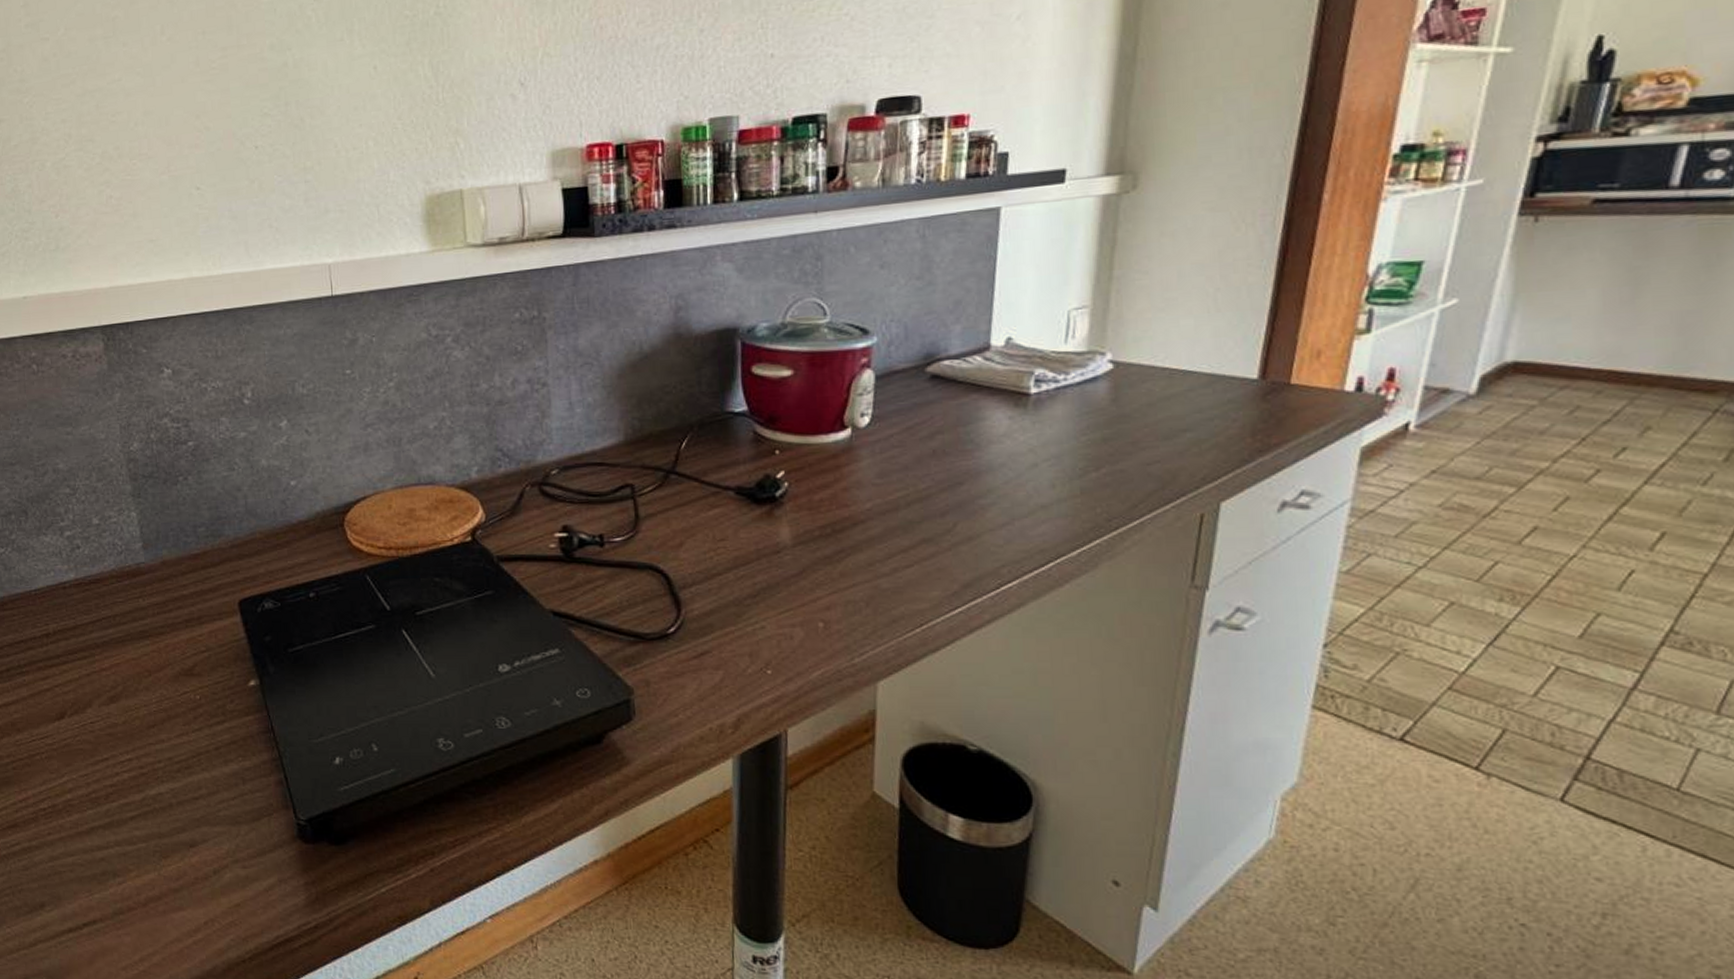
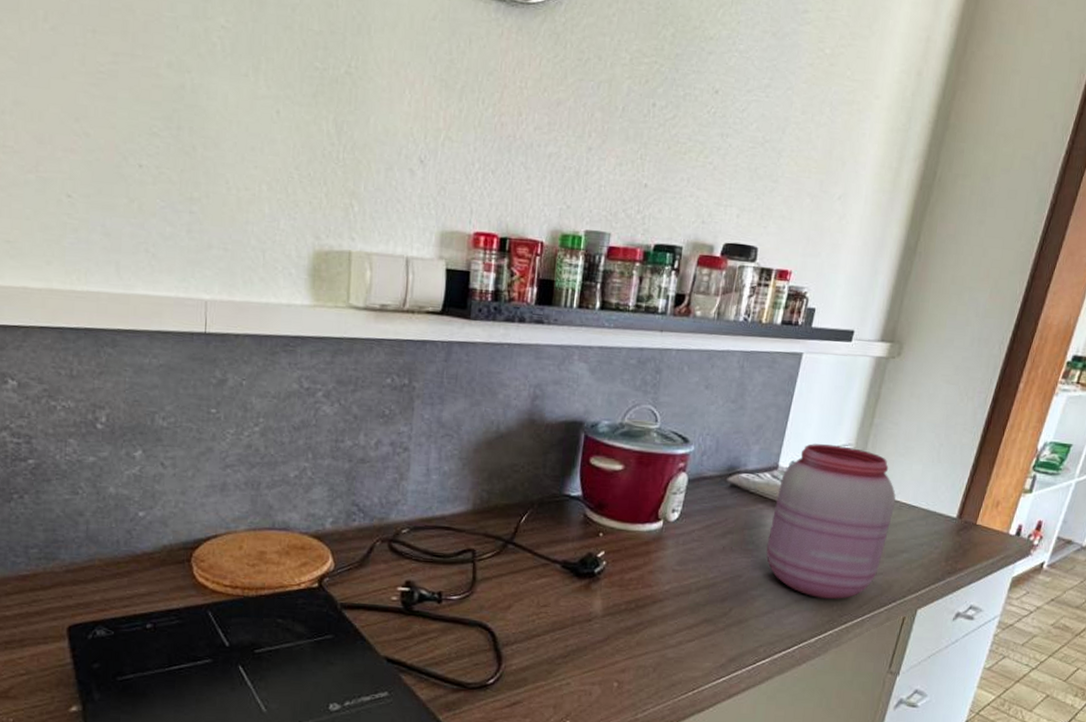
jar: none [990,310,1163,501] -> present [766,443,896,600]

